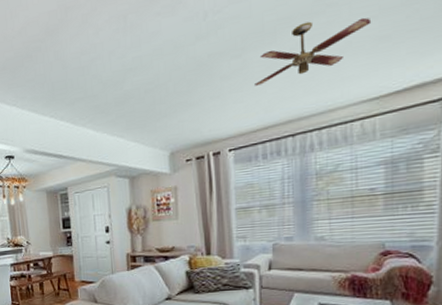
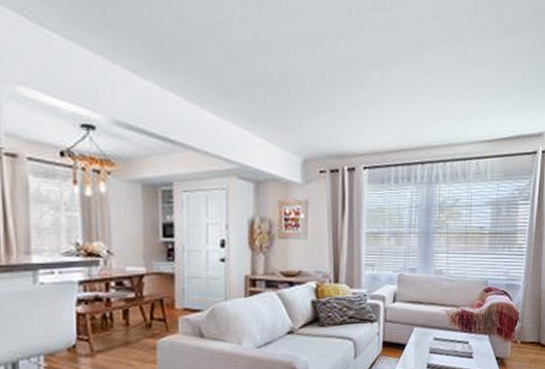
ceiling fan: present [255,17,372,86] -> none [392,50,490,104]

